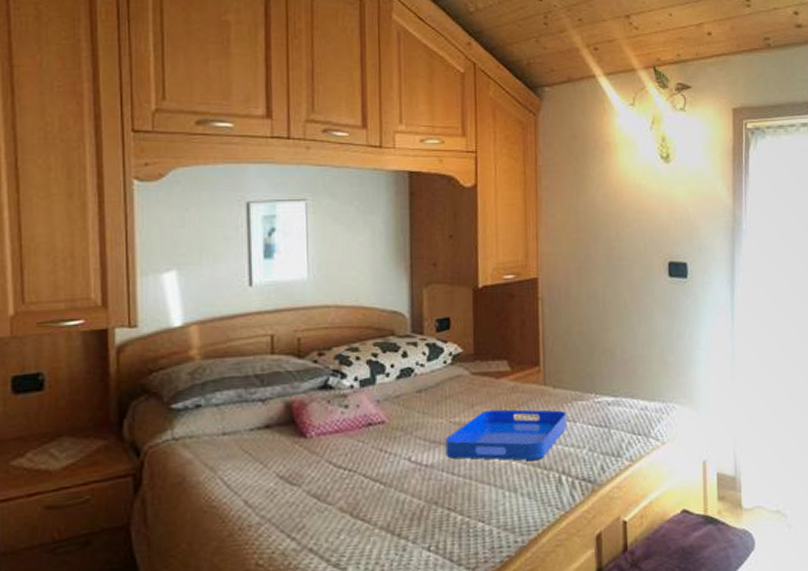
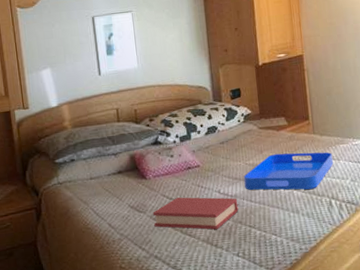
hardback book: none [312,465,435,513] -> present [153,197,239,230]

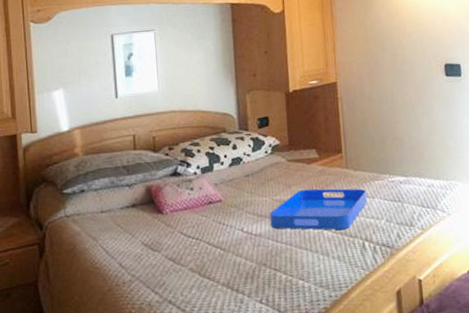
hardback book: present [153,197,239,230] -> none [168,235,263,272]

